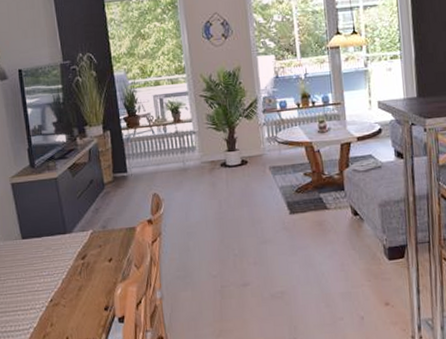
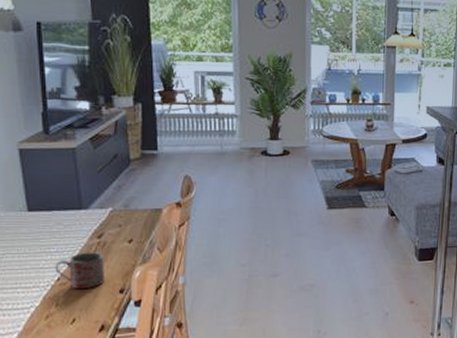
mug: none [47,272,91,309] -> present [55,252,105,290]

